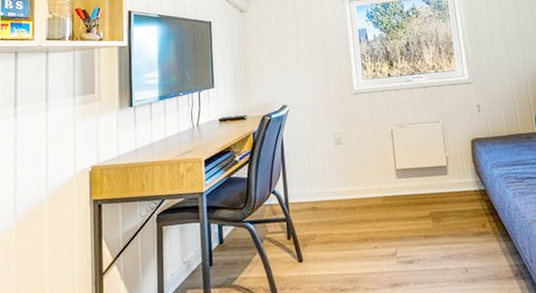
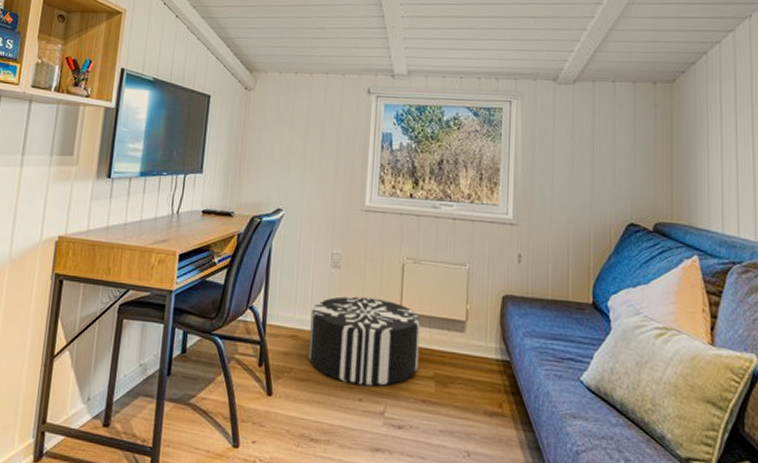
pouf: none [324,162,417,237] -> present [308,296,421,386]

